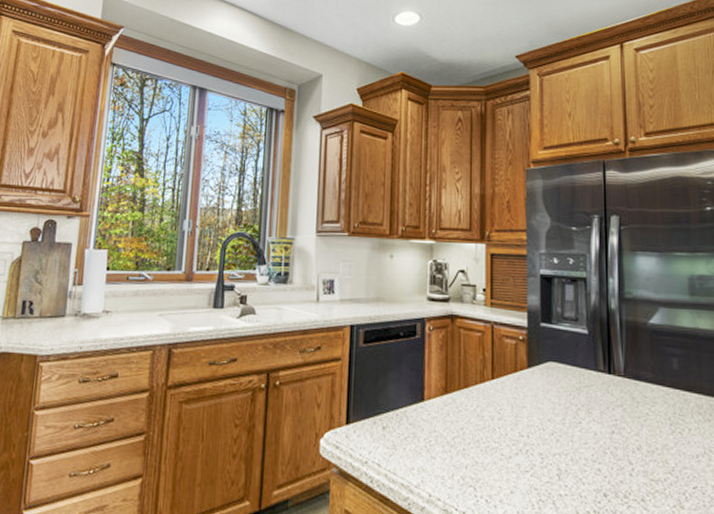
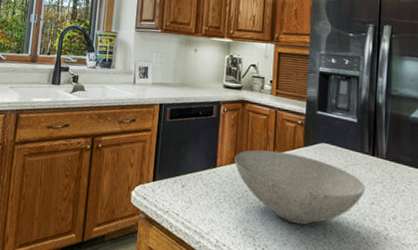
bowl: none [446,375,603,466] -> present [234,149,366,225]

